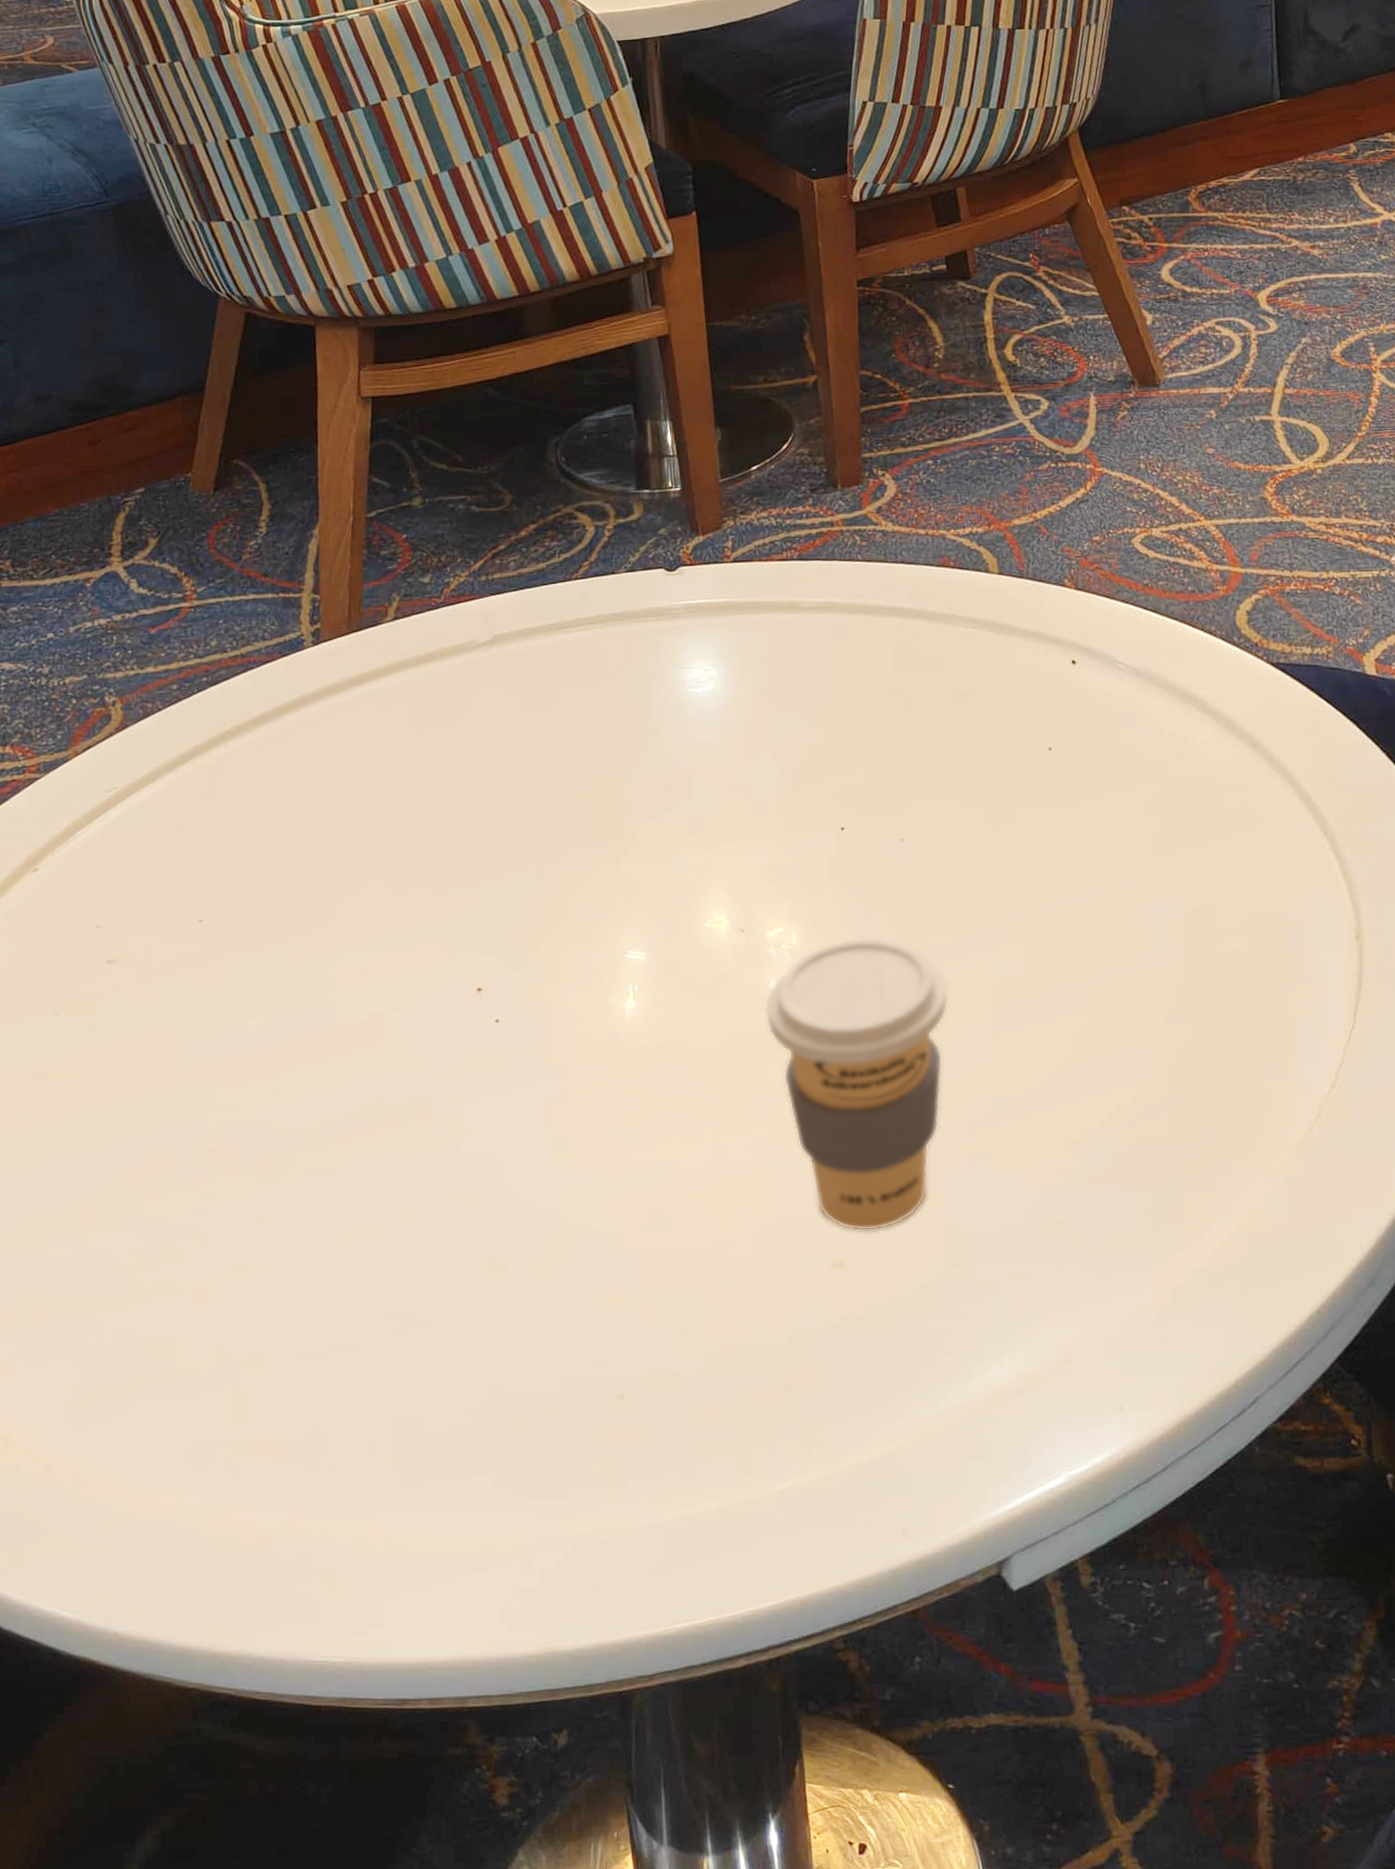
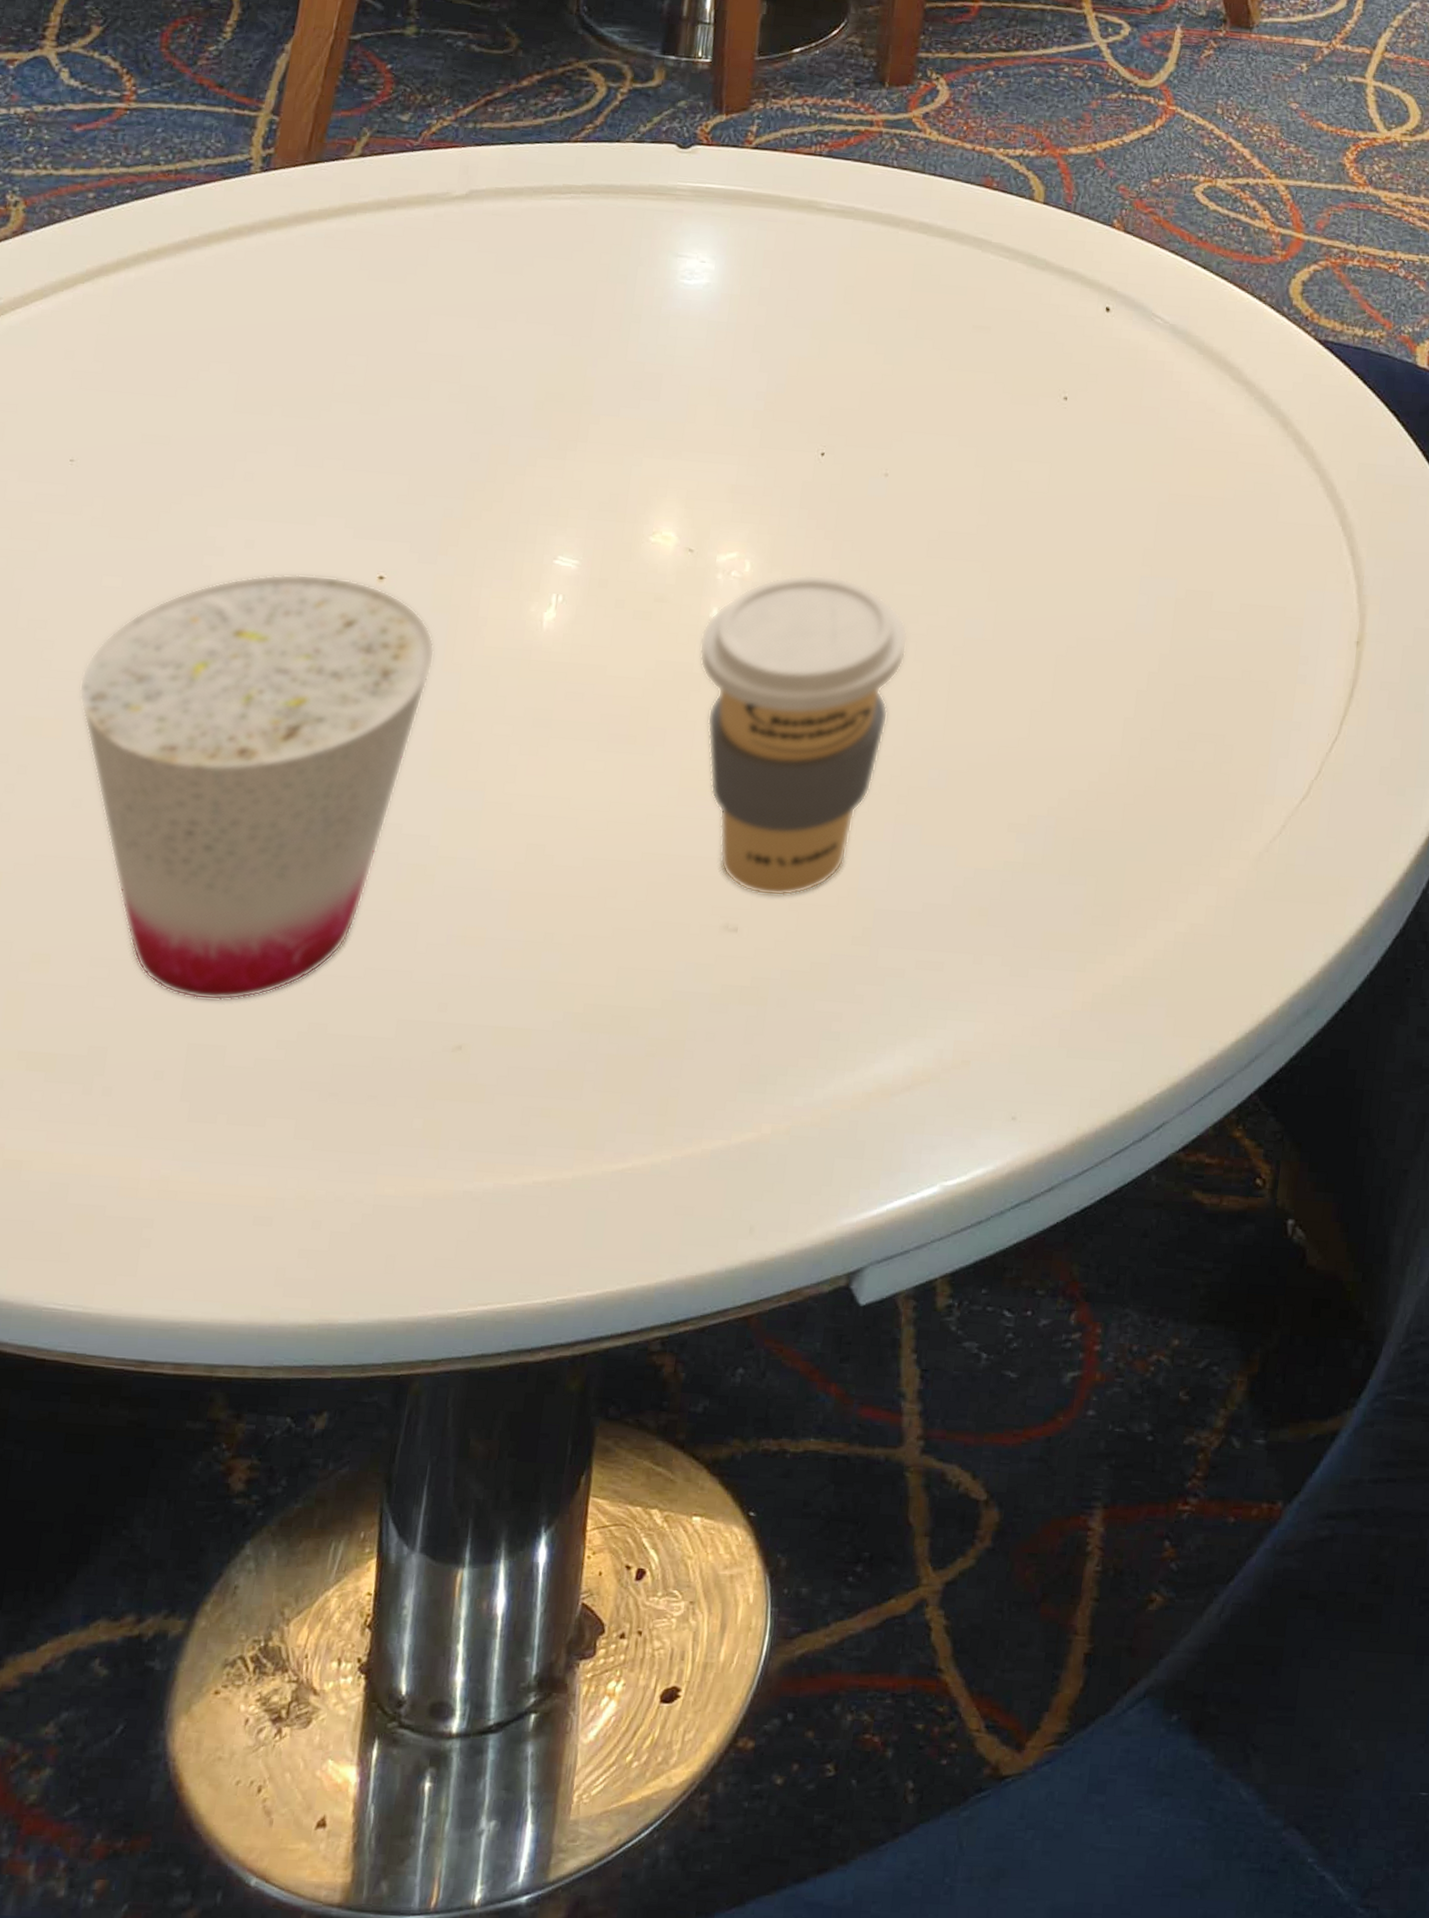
cup: none [242,994,538,1379] -> present [78,574,435,1001]

